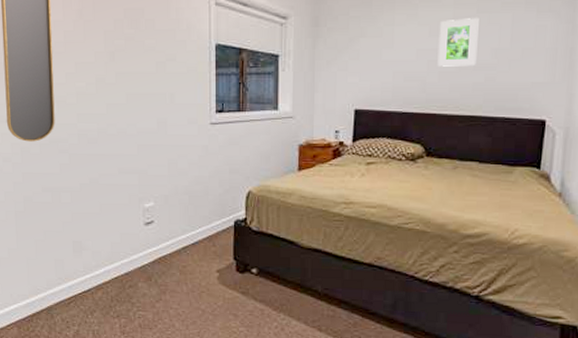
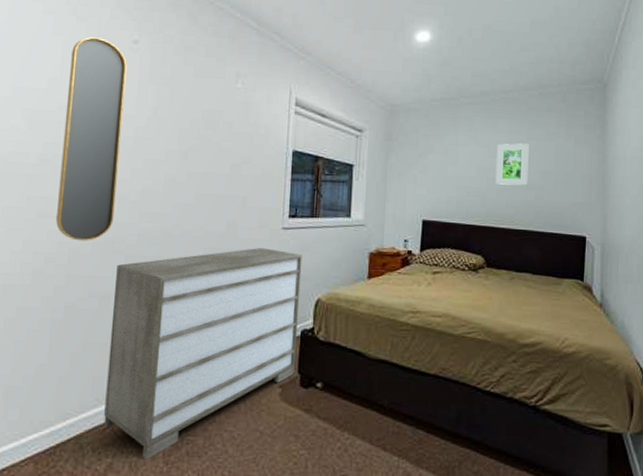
dresser: none [63,143,231,329] -> present [103,248,302,460]

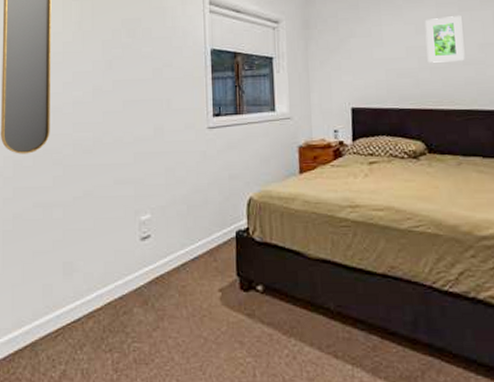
dresser: present [103,248,302,460] -> none [55,149,233,367]

